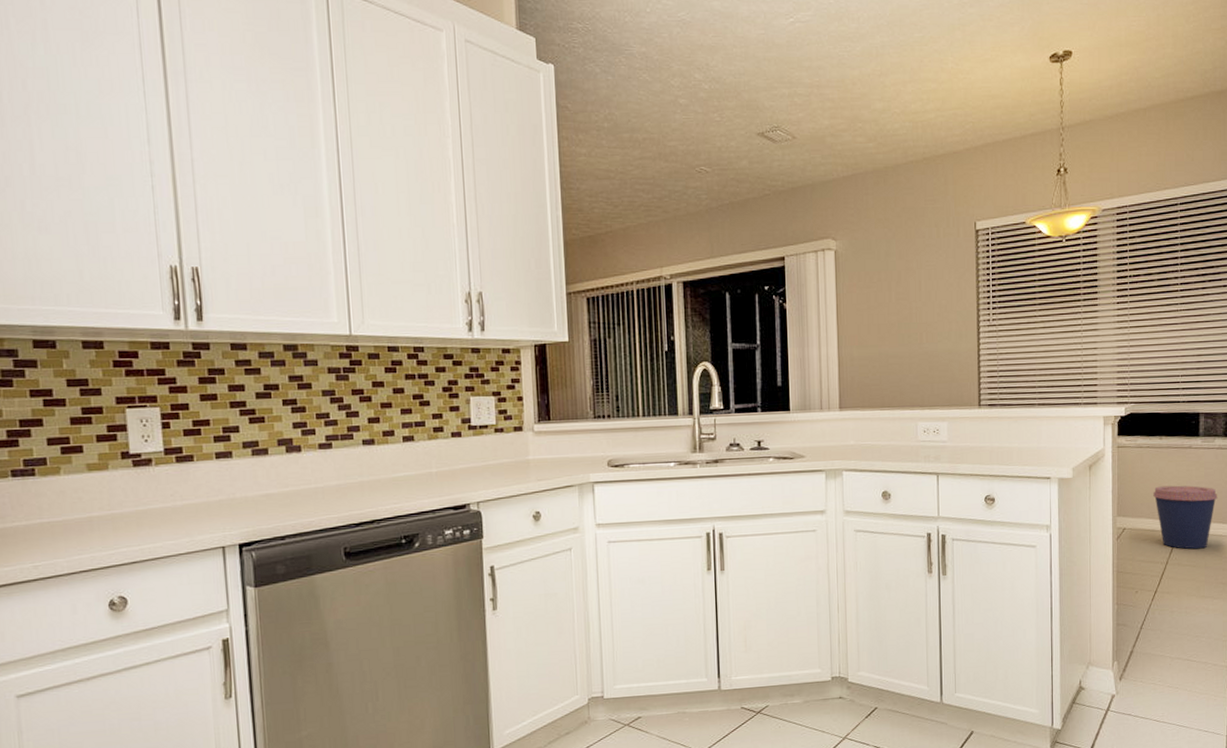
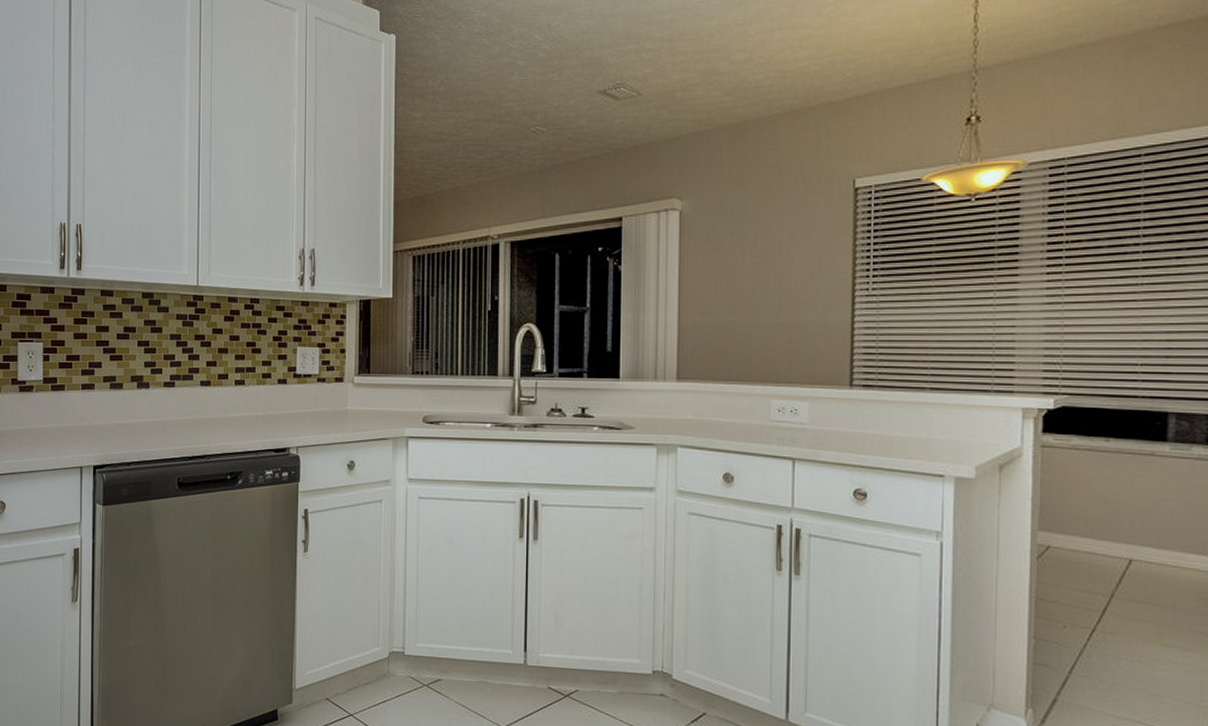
coffee cup: present [1153,485,1218,550] -> none [1093,499,1195,584]

